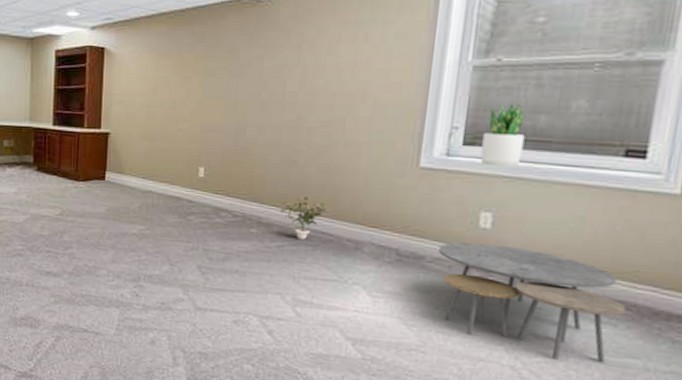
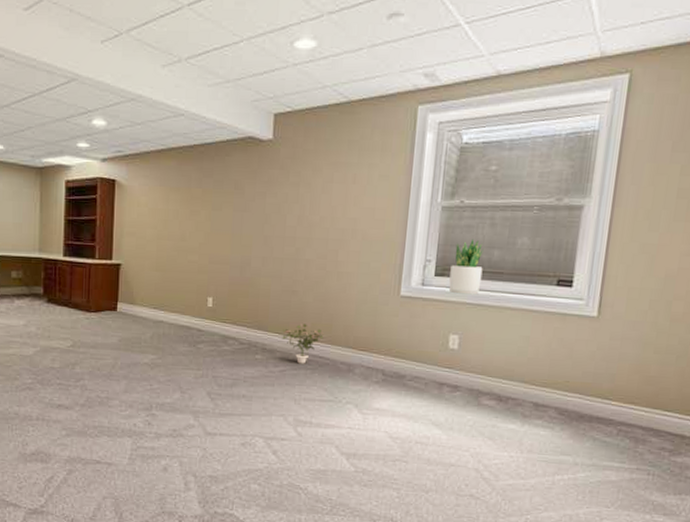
coffee table: present [438,242,626,362] -> none [417,362,560,460]

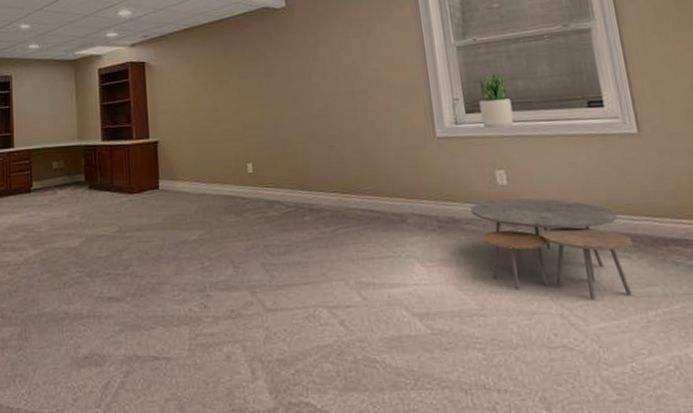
potted plant: present [282,324,324,364] -> none [327,178,369,221]
coffee table: none [417,362,560,460] -> present [470,198,632,300]

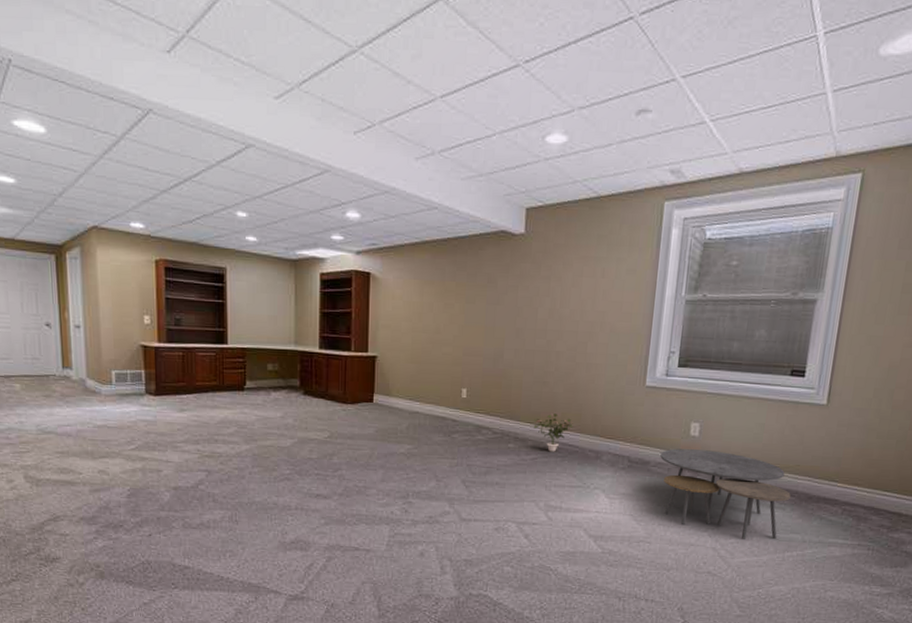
potted plant: none [327,178,369,221] -> present [533,413,573,452]
planter: present [479,73,514,129] -> none [691,331,724,385]

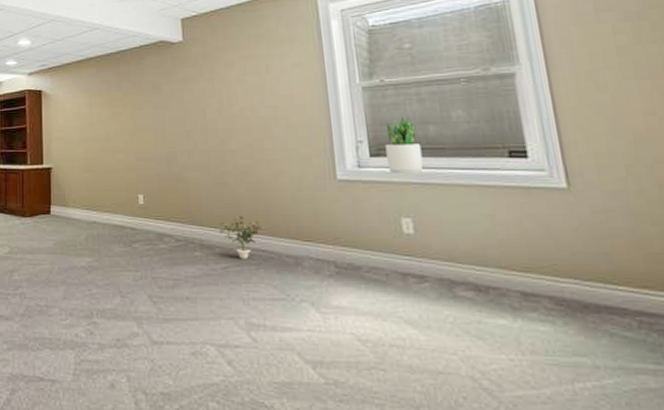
coffee table: present [660,448,791,539] -> none [372,250,558,365]
planter: none [691,331,724,385] -> present [385,116,423,174]

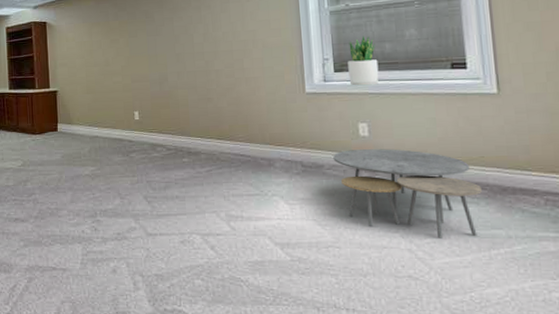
potted plant: present [218,216,263,259] -> none [204,126,242,163]
coffee table: none [372,250,558,365] -> present [333,149,482,238]

